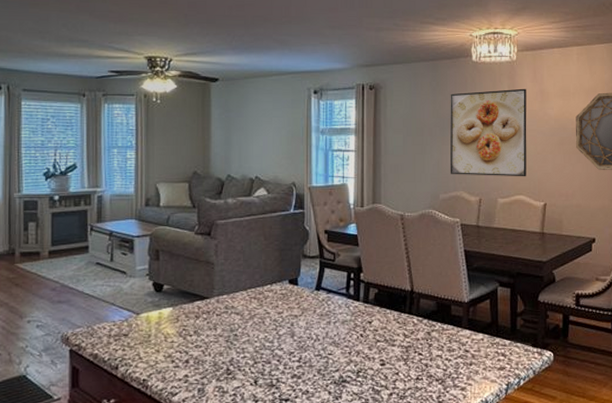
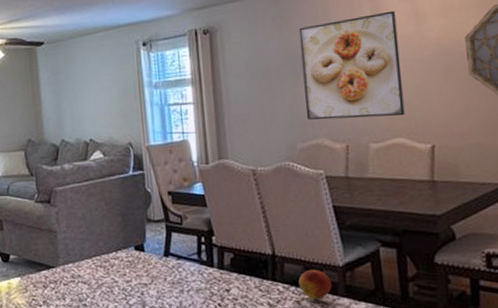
fruit: none [431,304,457,331] -> present [298,269,332,300]

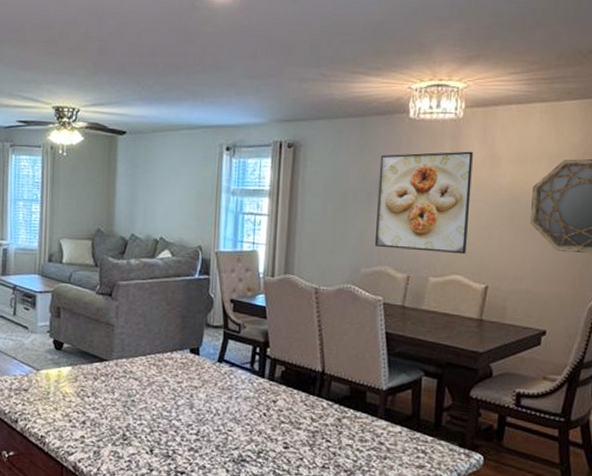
fruit: present [298,269,332,300] -> none [342,390,373,420]

